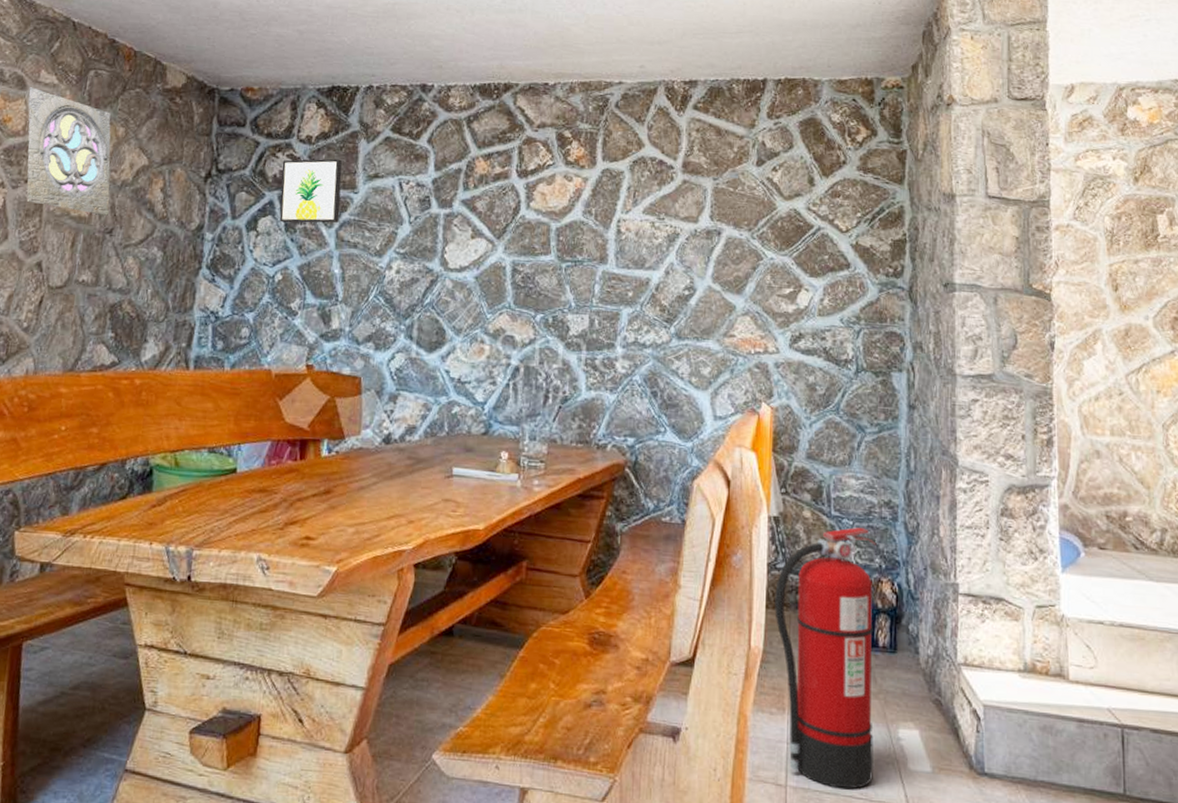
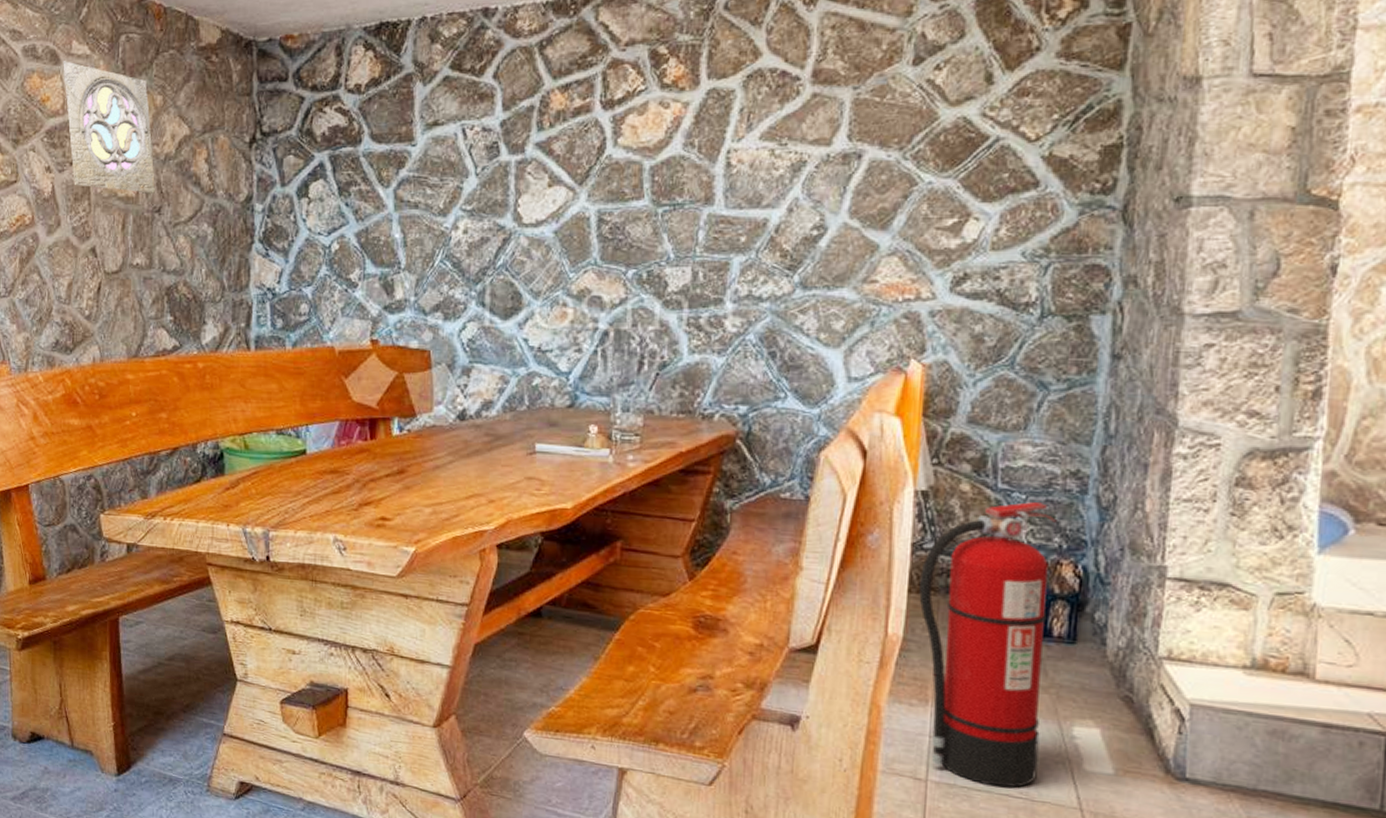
wall art: present [279,158,342,223] -> none [330,108,397,186]

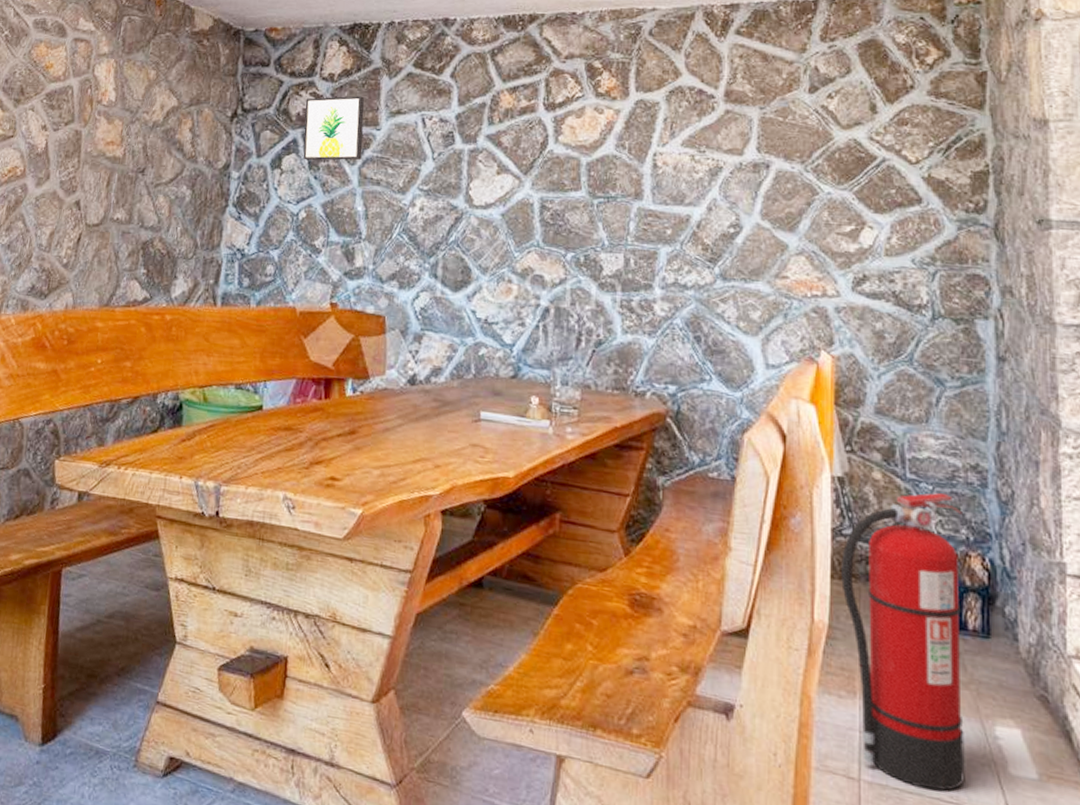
wall ornament: present [63,61,156,193] -> none [66,34,143,156]
wall art: none [330,108,397,186] -> present [303,96,364,161]

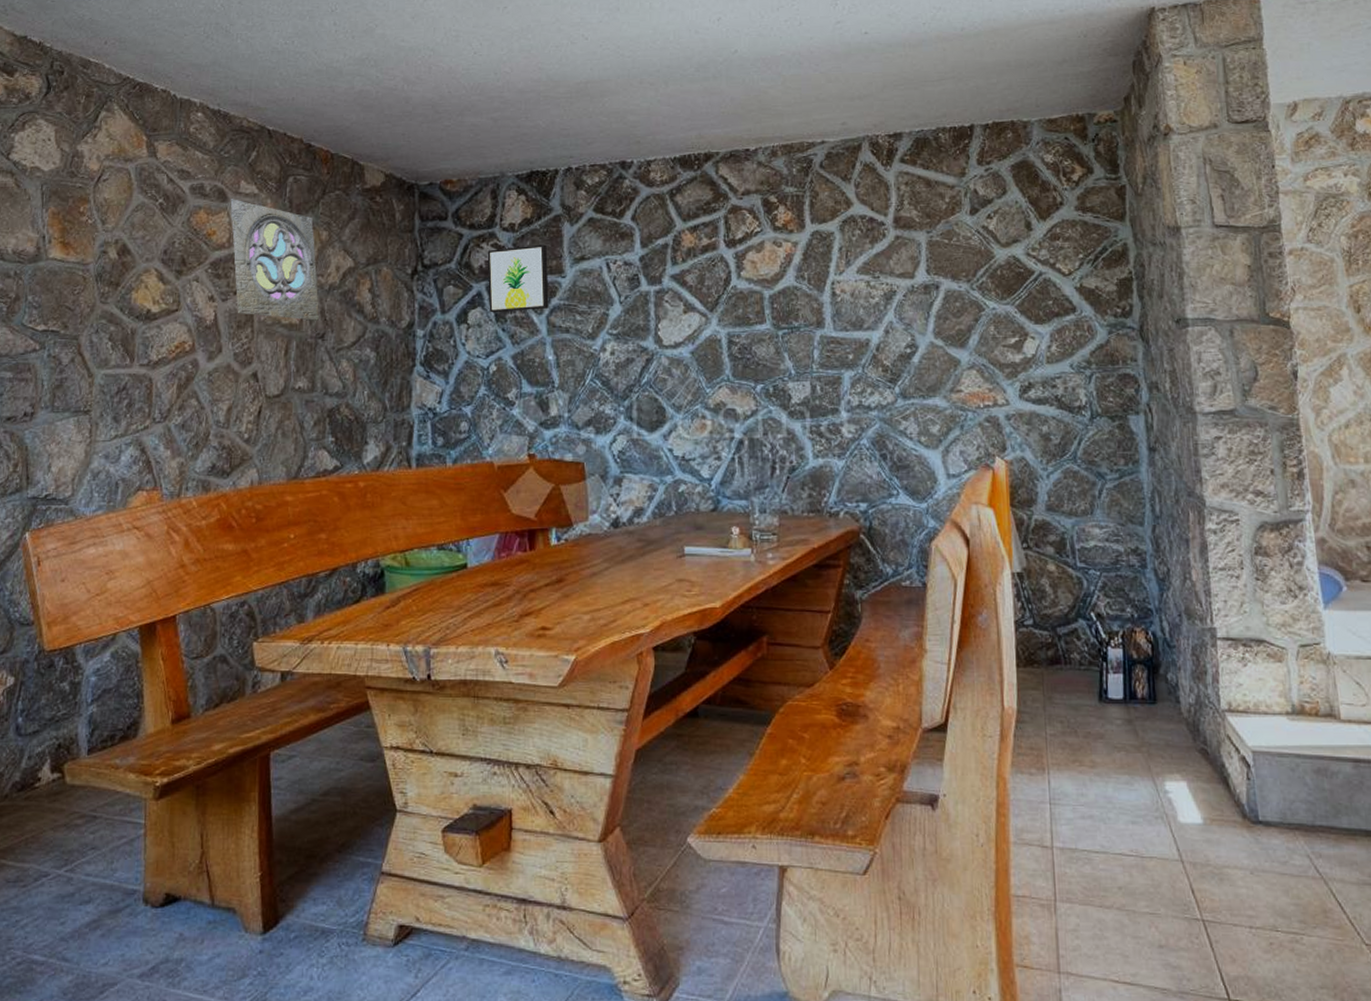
wall ornament: none [66,34,143,156] -> present [230,199,320,321]
fire extinguisher: present [841,493,965,791] -> none [1025,578,1142,847]

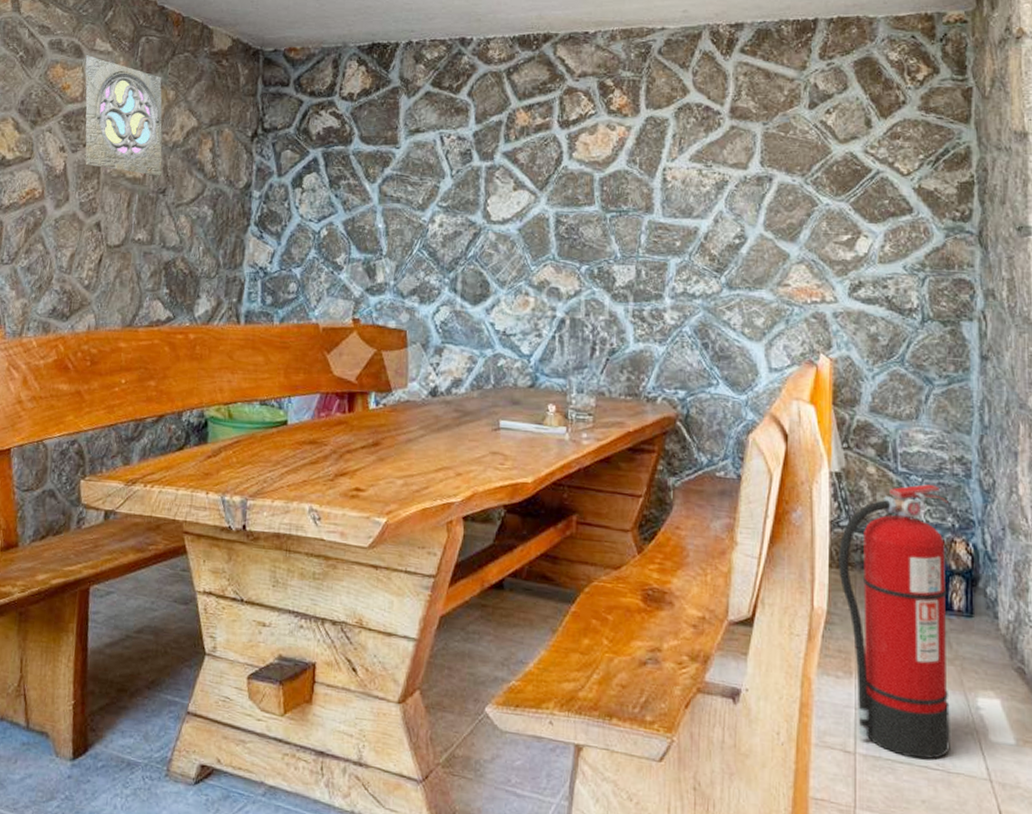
wall art: present [487,244,549,313] -> none [323,115,384,179]
fire extinguisher: none [1025,578,1142,847] -> present [839,484,950,760]

